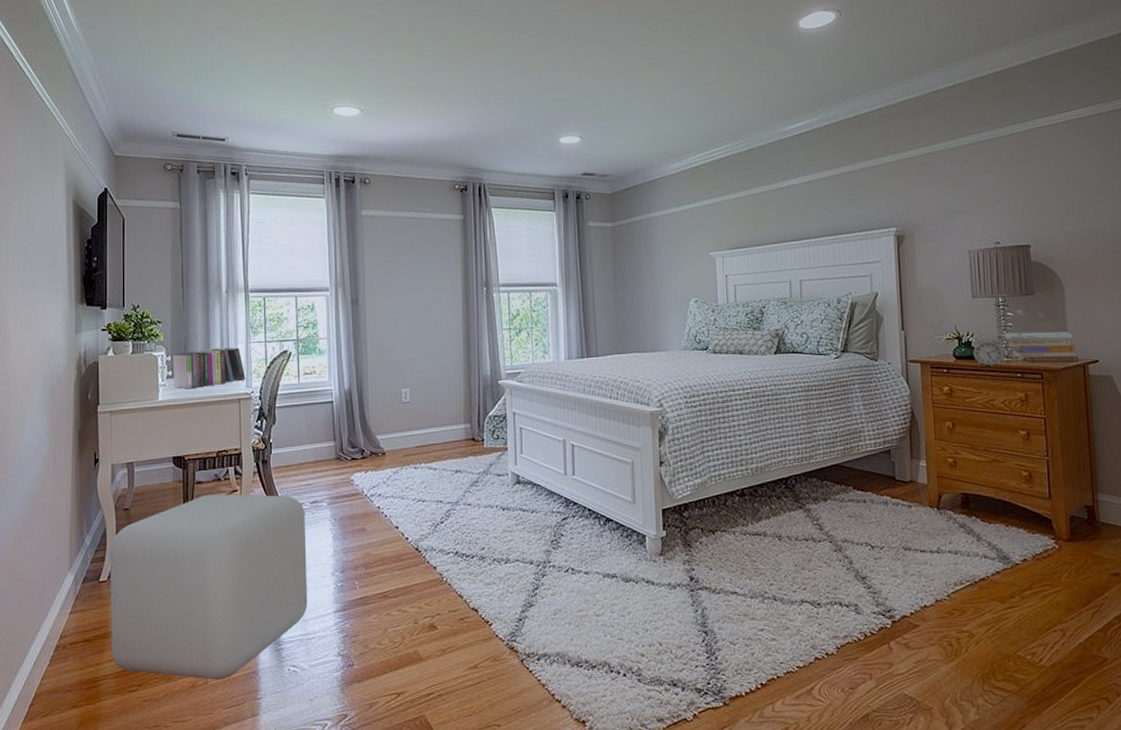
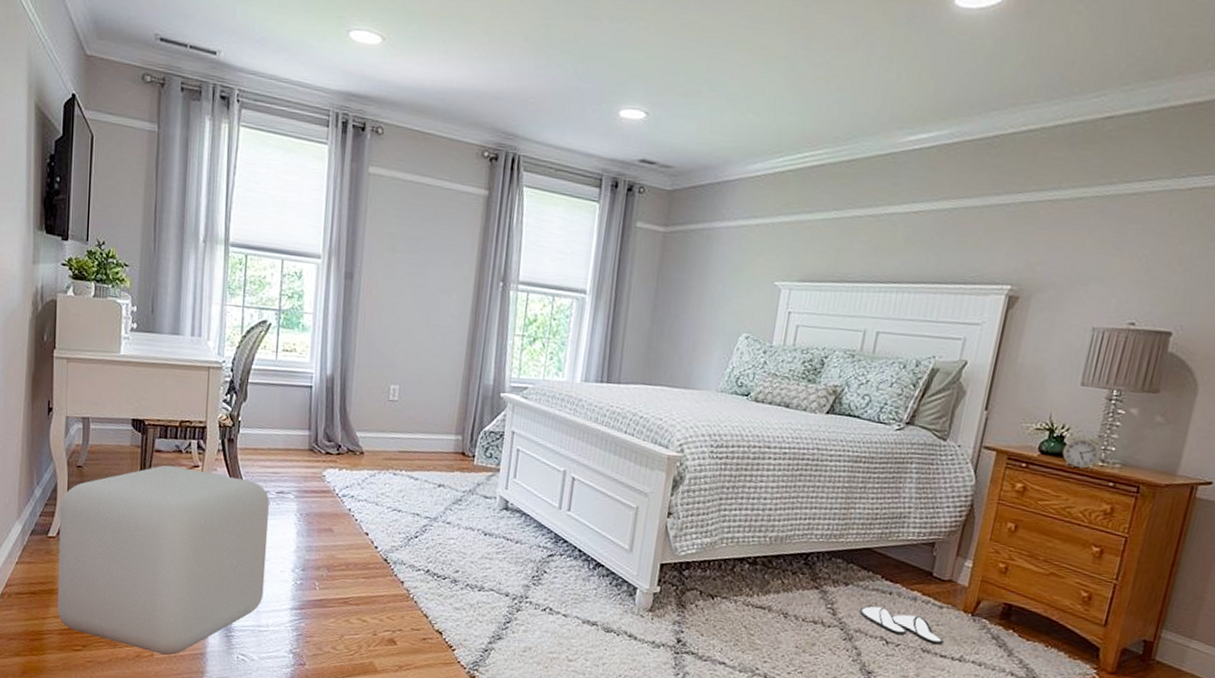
books: present [173,347,246,389] -> none [137,301,218,348]
slippers: none [842,515,920,542] -> present [859,606,944,645]
books: present [1004,331,1079,363] -> none [1106,432,1191,481]

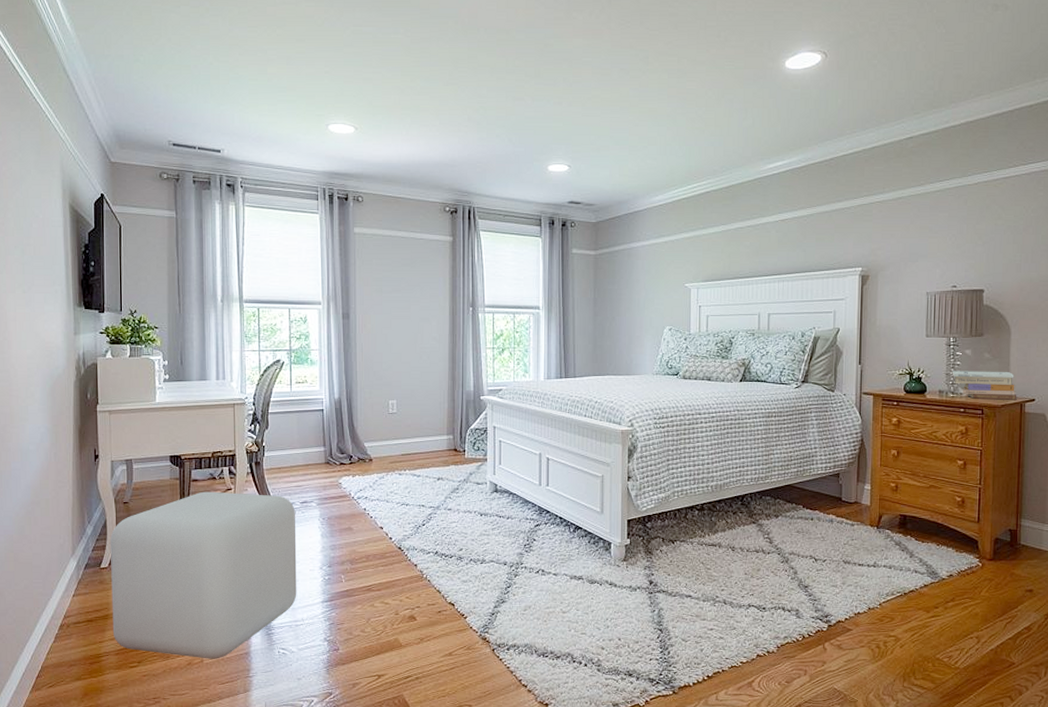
slippers: present [859,606,944,645] -> none [790,531,859,556]
alarm clock: present [1062,429,1102,470] -> none [922,370,950,401]
books: none [1106,432,1191,481] -> present [952,371,1017,400]

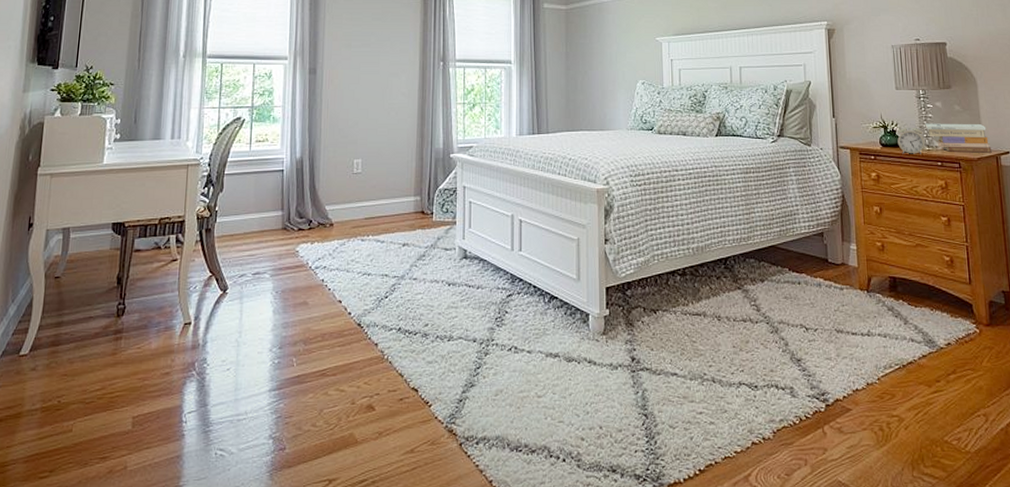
cube: present [110,491,297,659] -> none [24,263,246,465]
alarm clock: none [922,370,950,401] -> present [897,123,925,154]

